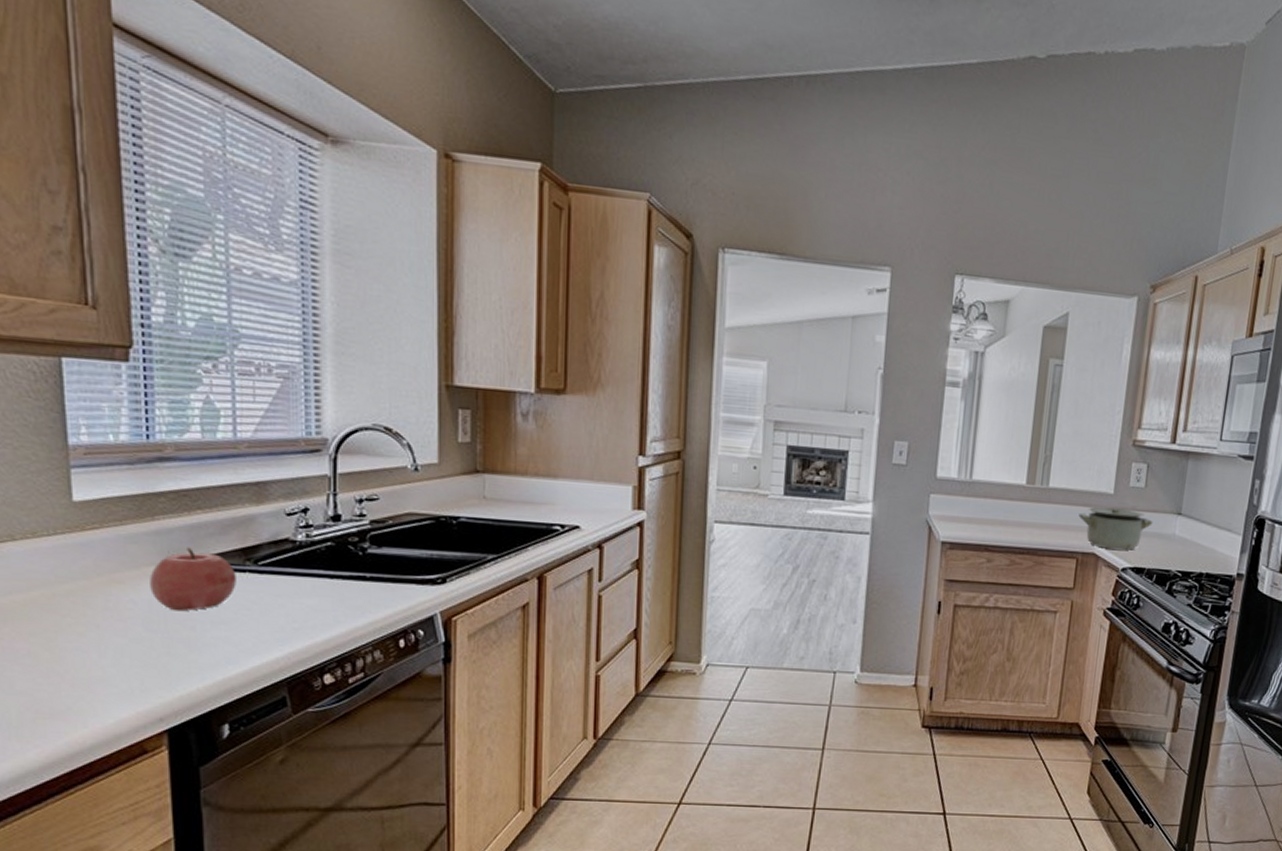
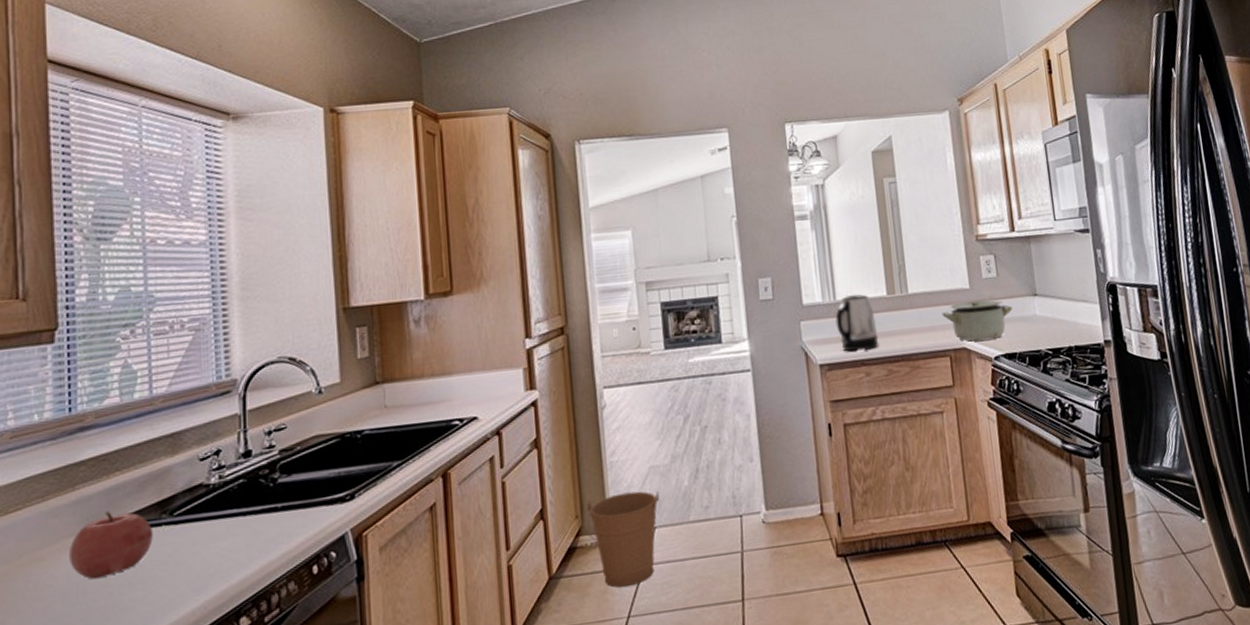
bucket: none [680,628,757,716] -> present [586,491,660,588]
kettle: none [966,476,1009,537] -> present [835,293,879,352]

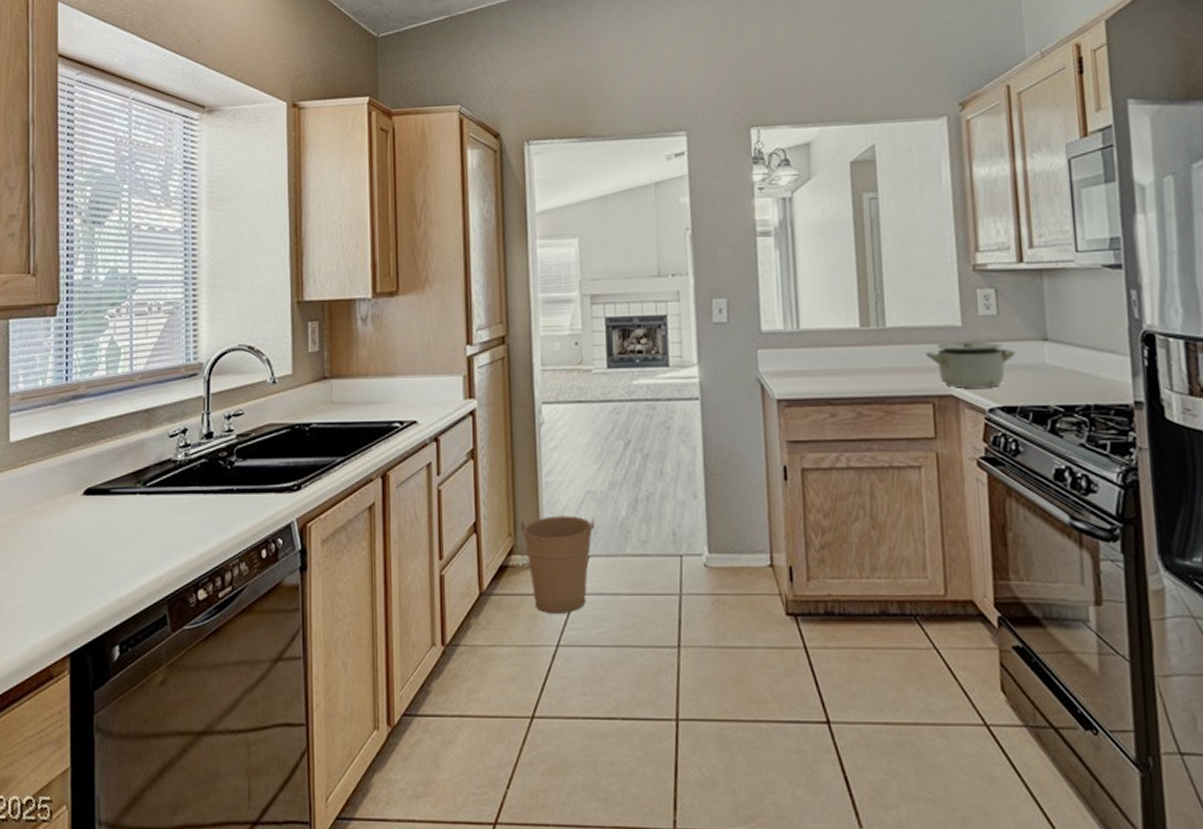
fruit: present [69,511,153,580] -> none [62,475,129,536]
kettle: present [835,293,879,352] -> none [798,323,848,389]

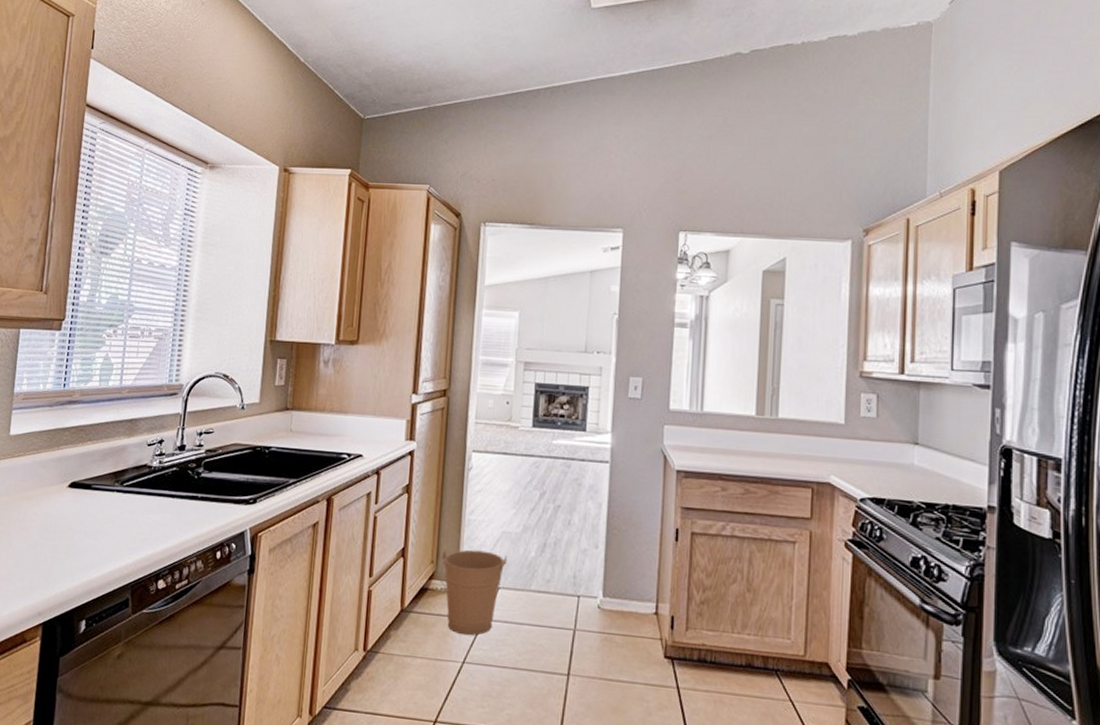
saucepan: present [926,341,1015,388] -> none [810,436,889,480]

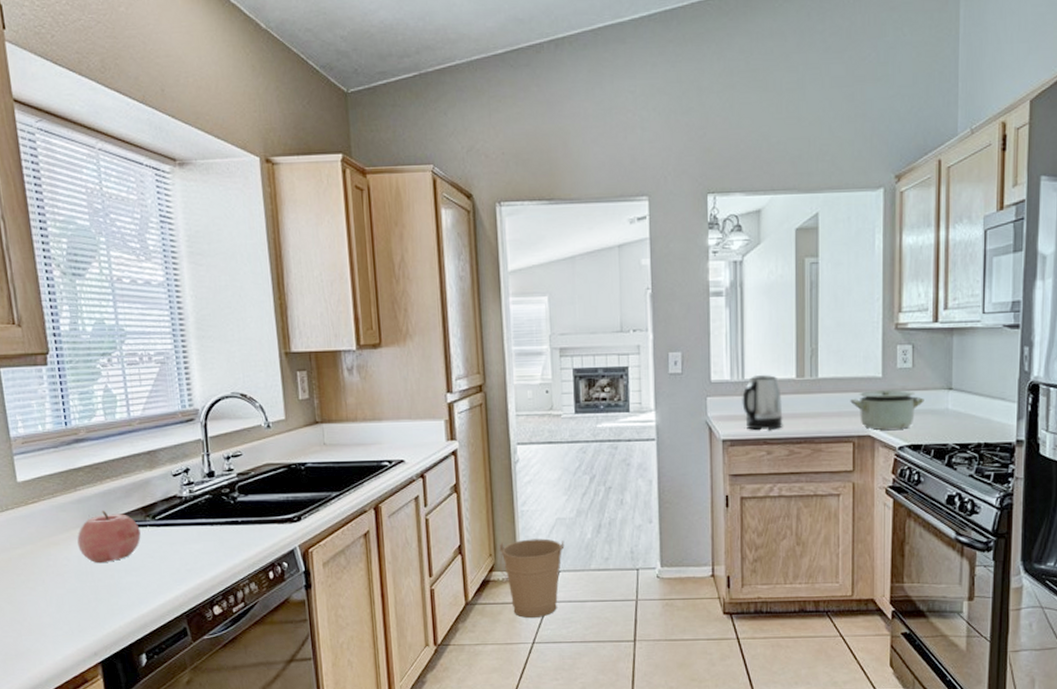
fruit: none [48,471,108,523] -> present [77,510,141,564]
kettle: none [699,408,740,466] -> present [742,374,783,431]
saucepan: none [810,436,889,480] -> present [850,390,924,430]

